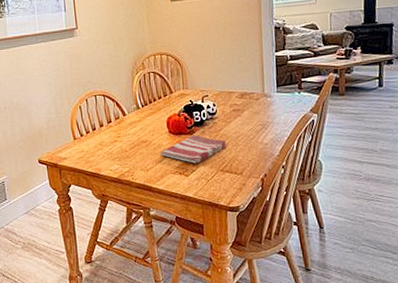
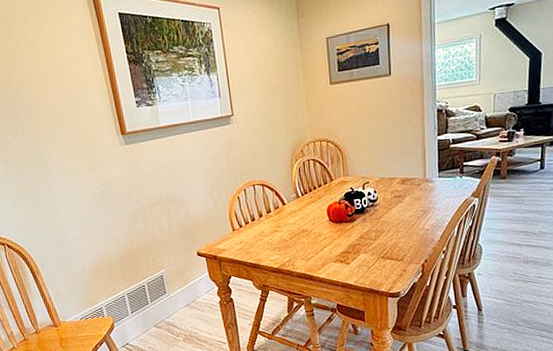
dish towel: present [160,135,226,164] -> none [321,222,387,252]

